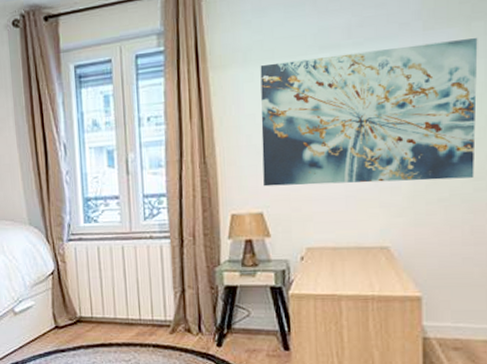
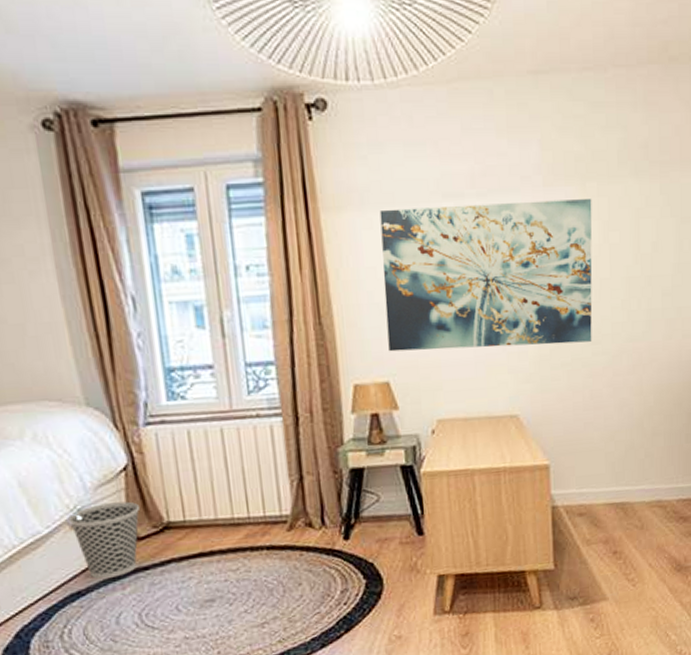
wastebasket: none [13,298,61,355] -> present [68,501,140,579]

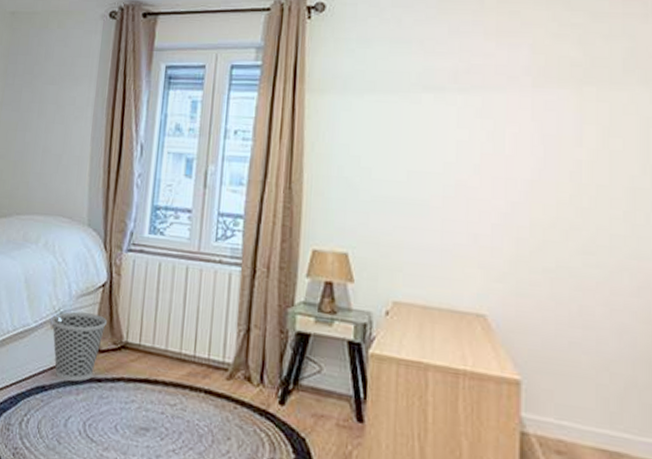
wall art: present [379,199,592,352] -> none [352,95,589,251]

